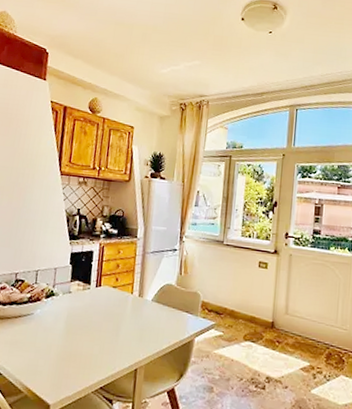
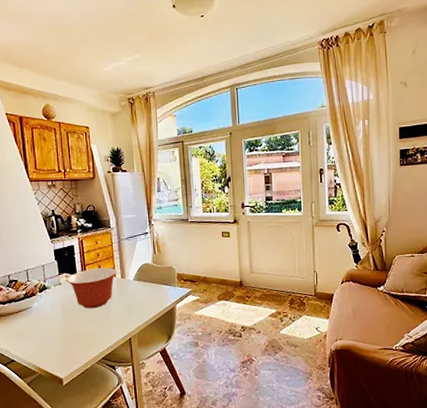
mixing bowl: none [78,280,135,327] -> present [67,267,117,309]

